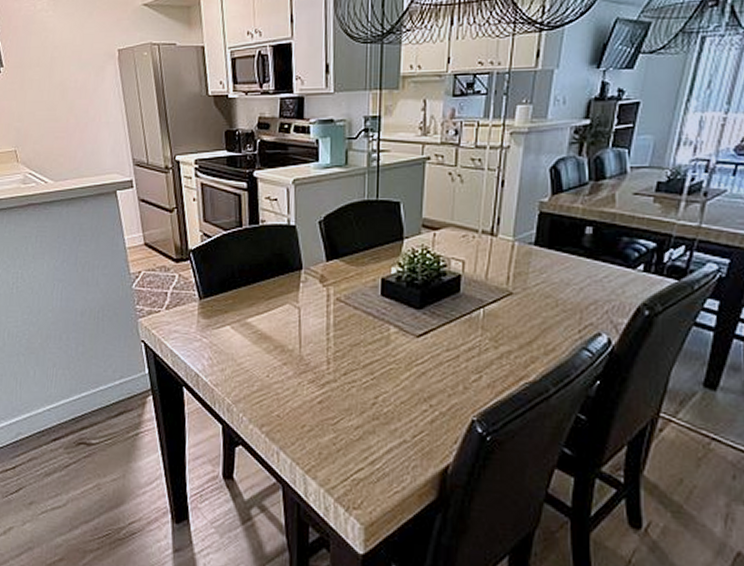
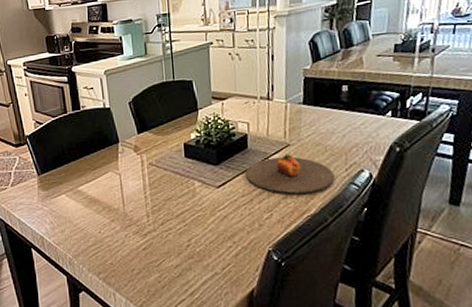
plate: none [453,304,564,355] -> present [245,154,335,194]

